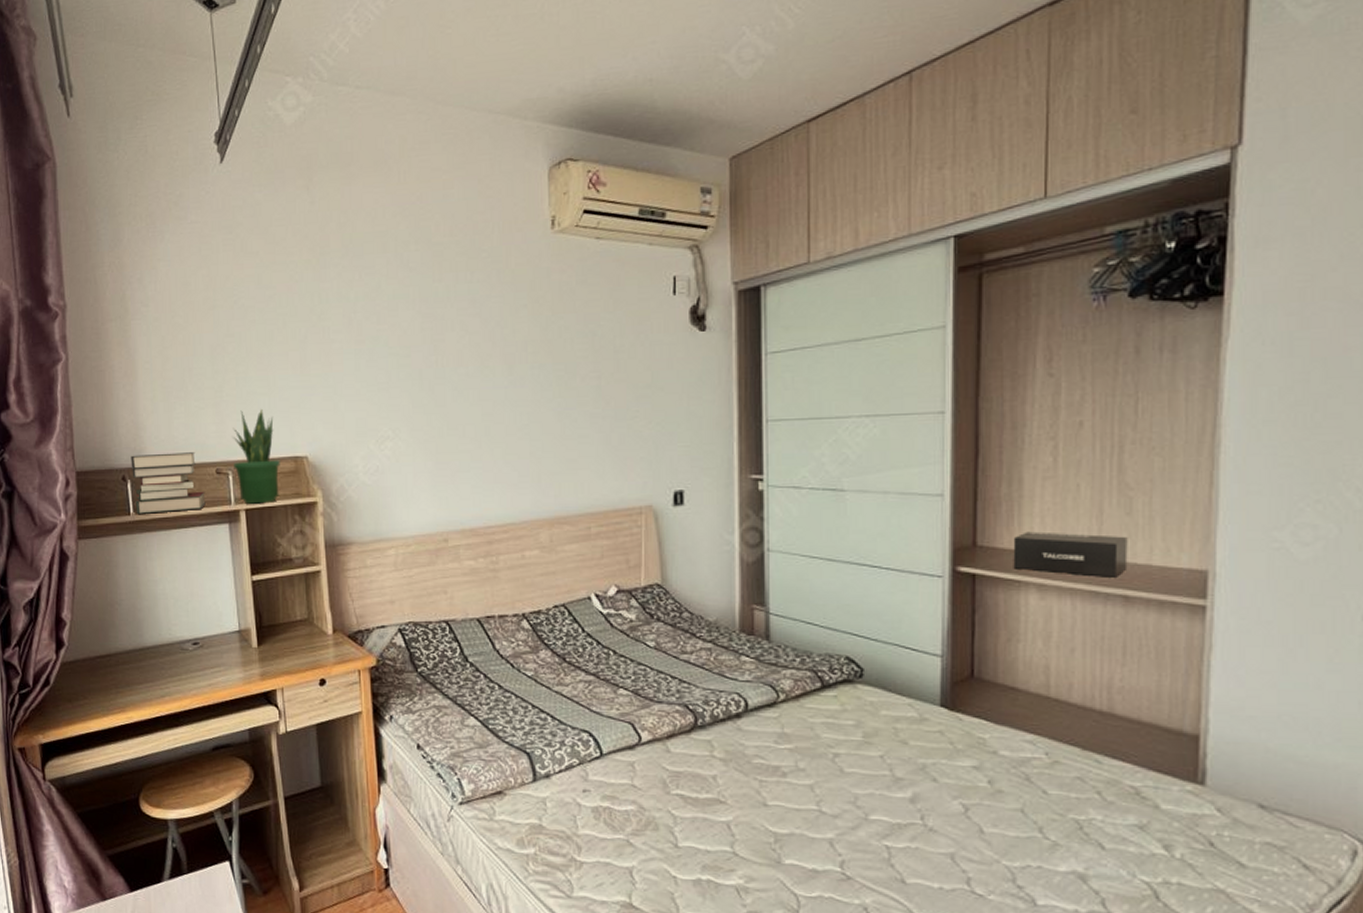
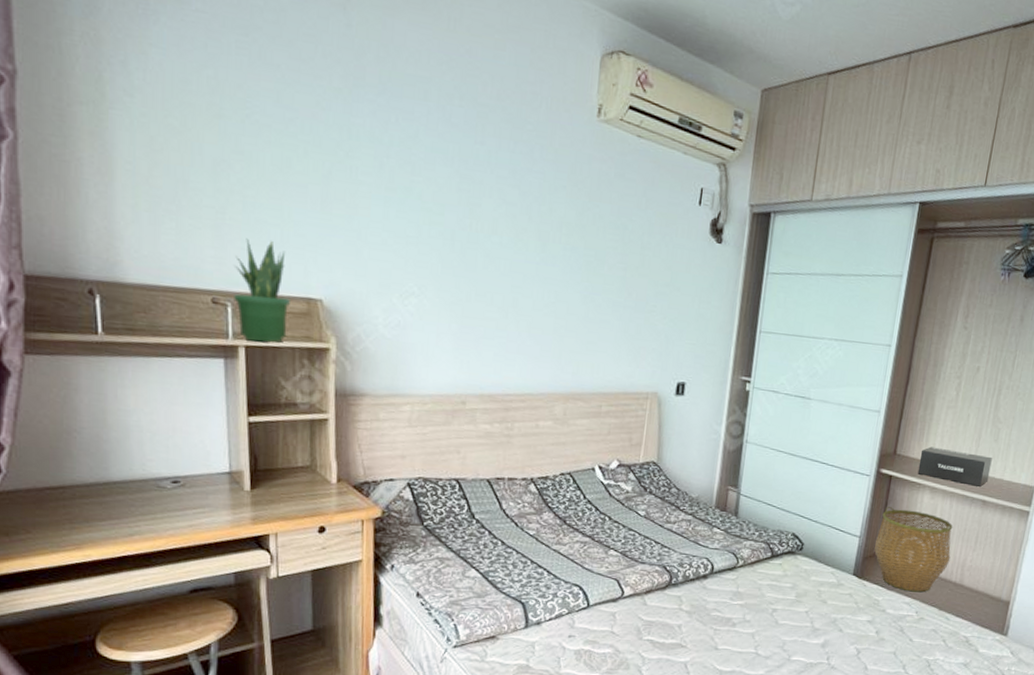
books: present [130,452,206,515] -> none [101,267,197,340]
basket: none [965,615,1087,726] -> present [874,507,953,593]

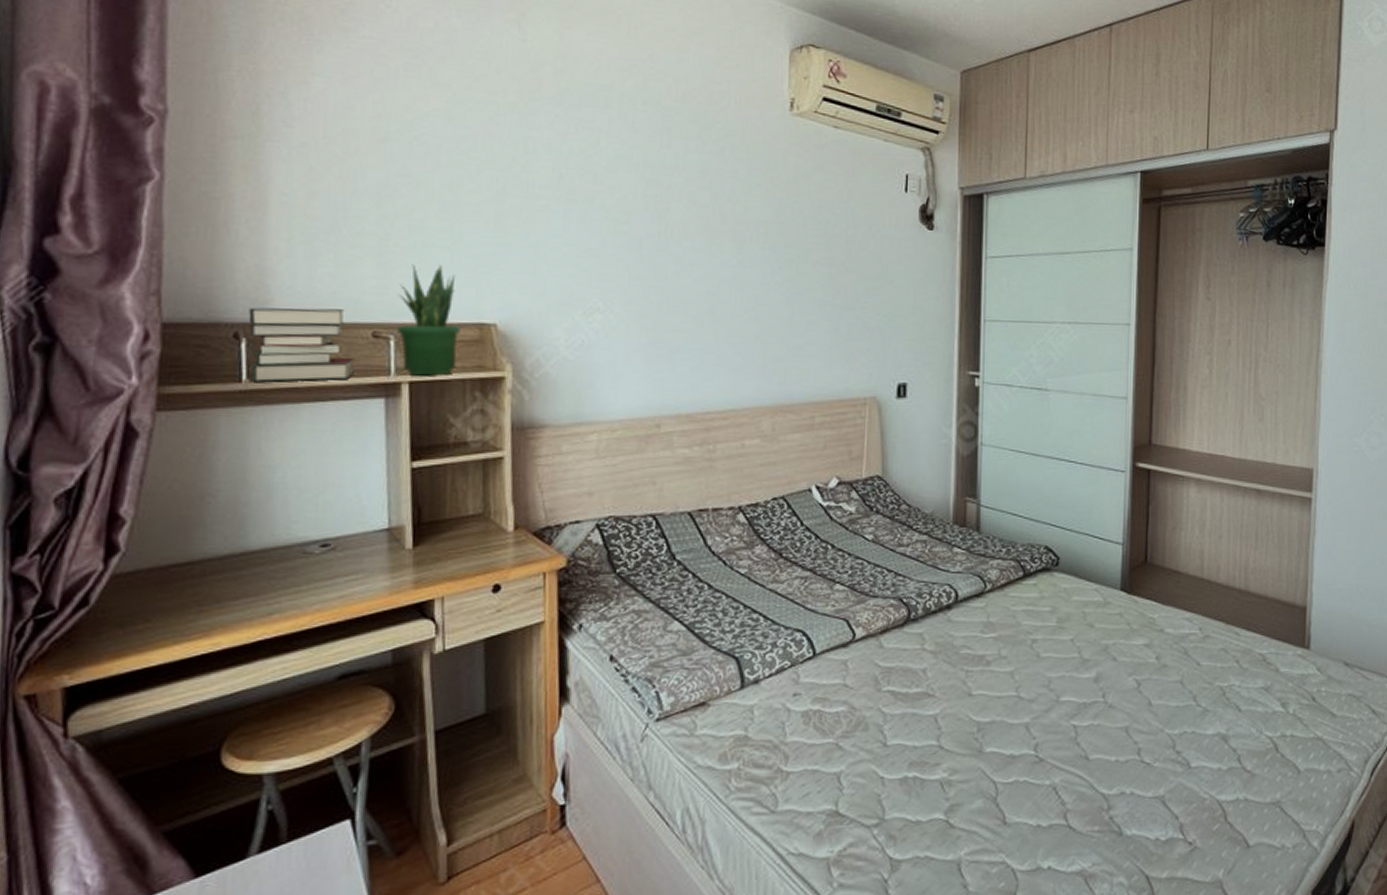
books: none [101,267,197,340] -> present [248,307,355,383]
basket: present [874,507,953,593] -> none [1140,506,1230,605]
box: present [917,446,992,487] -> none [1178,433,1260,474]

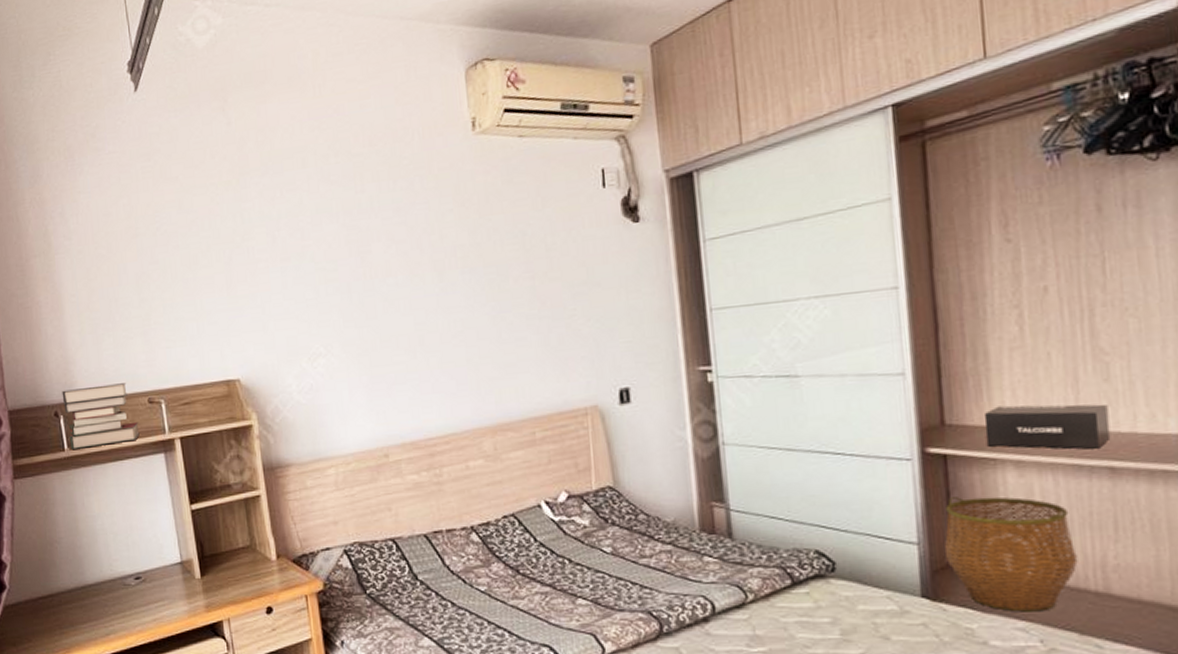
planter: present [397,264,460,376] -> none [162,334,214,432]
basket: none [1140,506,1230,605] -> present [944,497,1078,612]
box: none [1178,433,1260,474] -> present [983,404,1111,449]

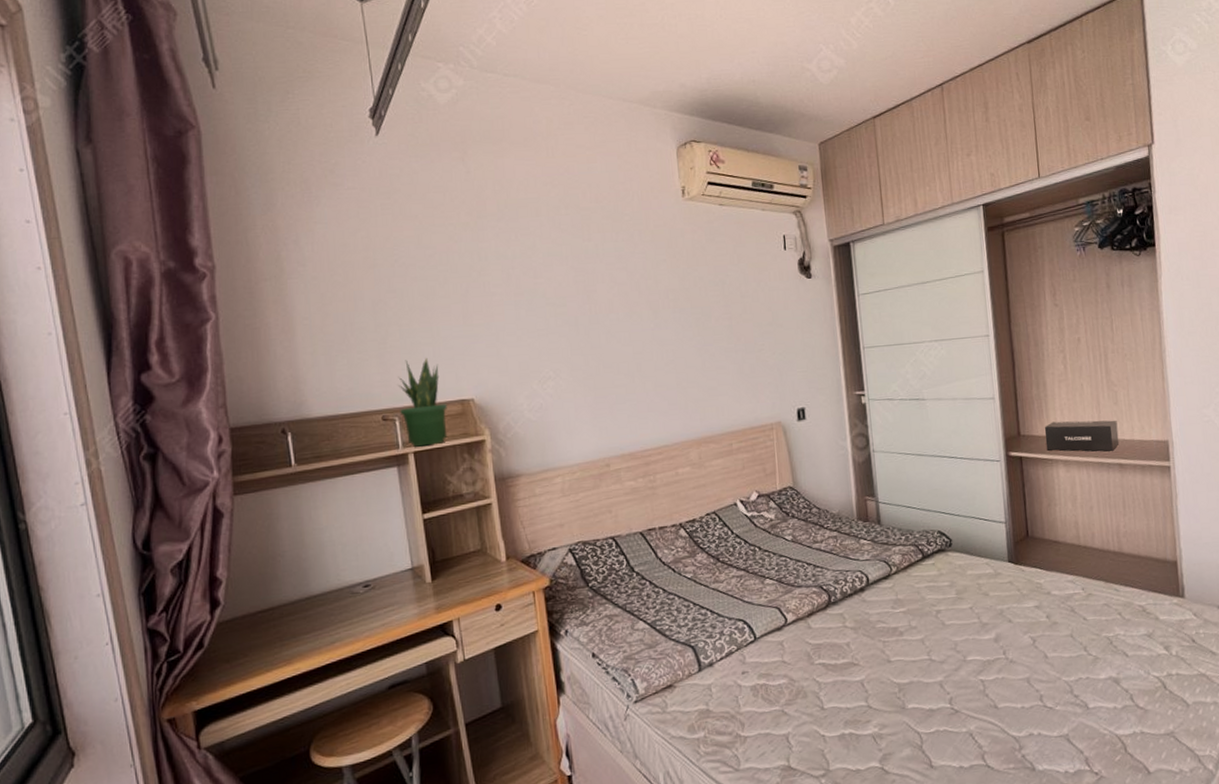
books: present [62,383,140,451] -> none [290,401,373,466]
planter: none [162,334,214,432] -> present [398,357,448,447]
basket: present [944,497,1078,612] -> none [1022,486,1103,569]

